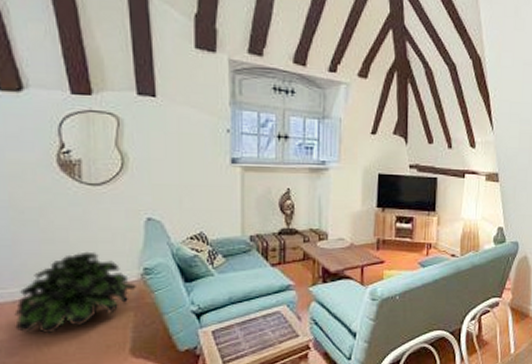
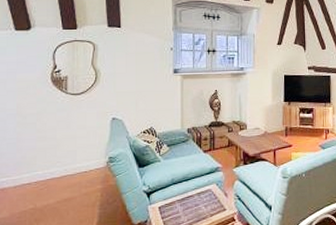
potted plant: present [14,251,136,334] -> none [15,145,103,212]

